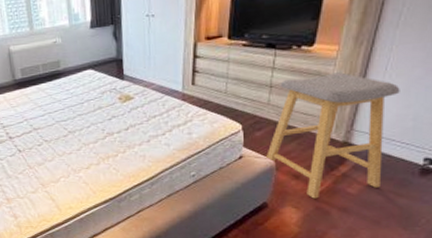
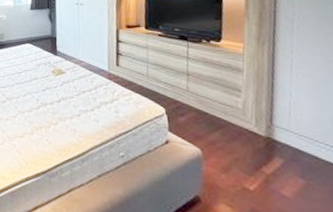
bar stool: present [265,72,400,199] -> none [191,67,315,198]

